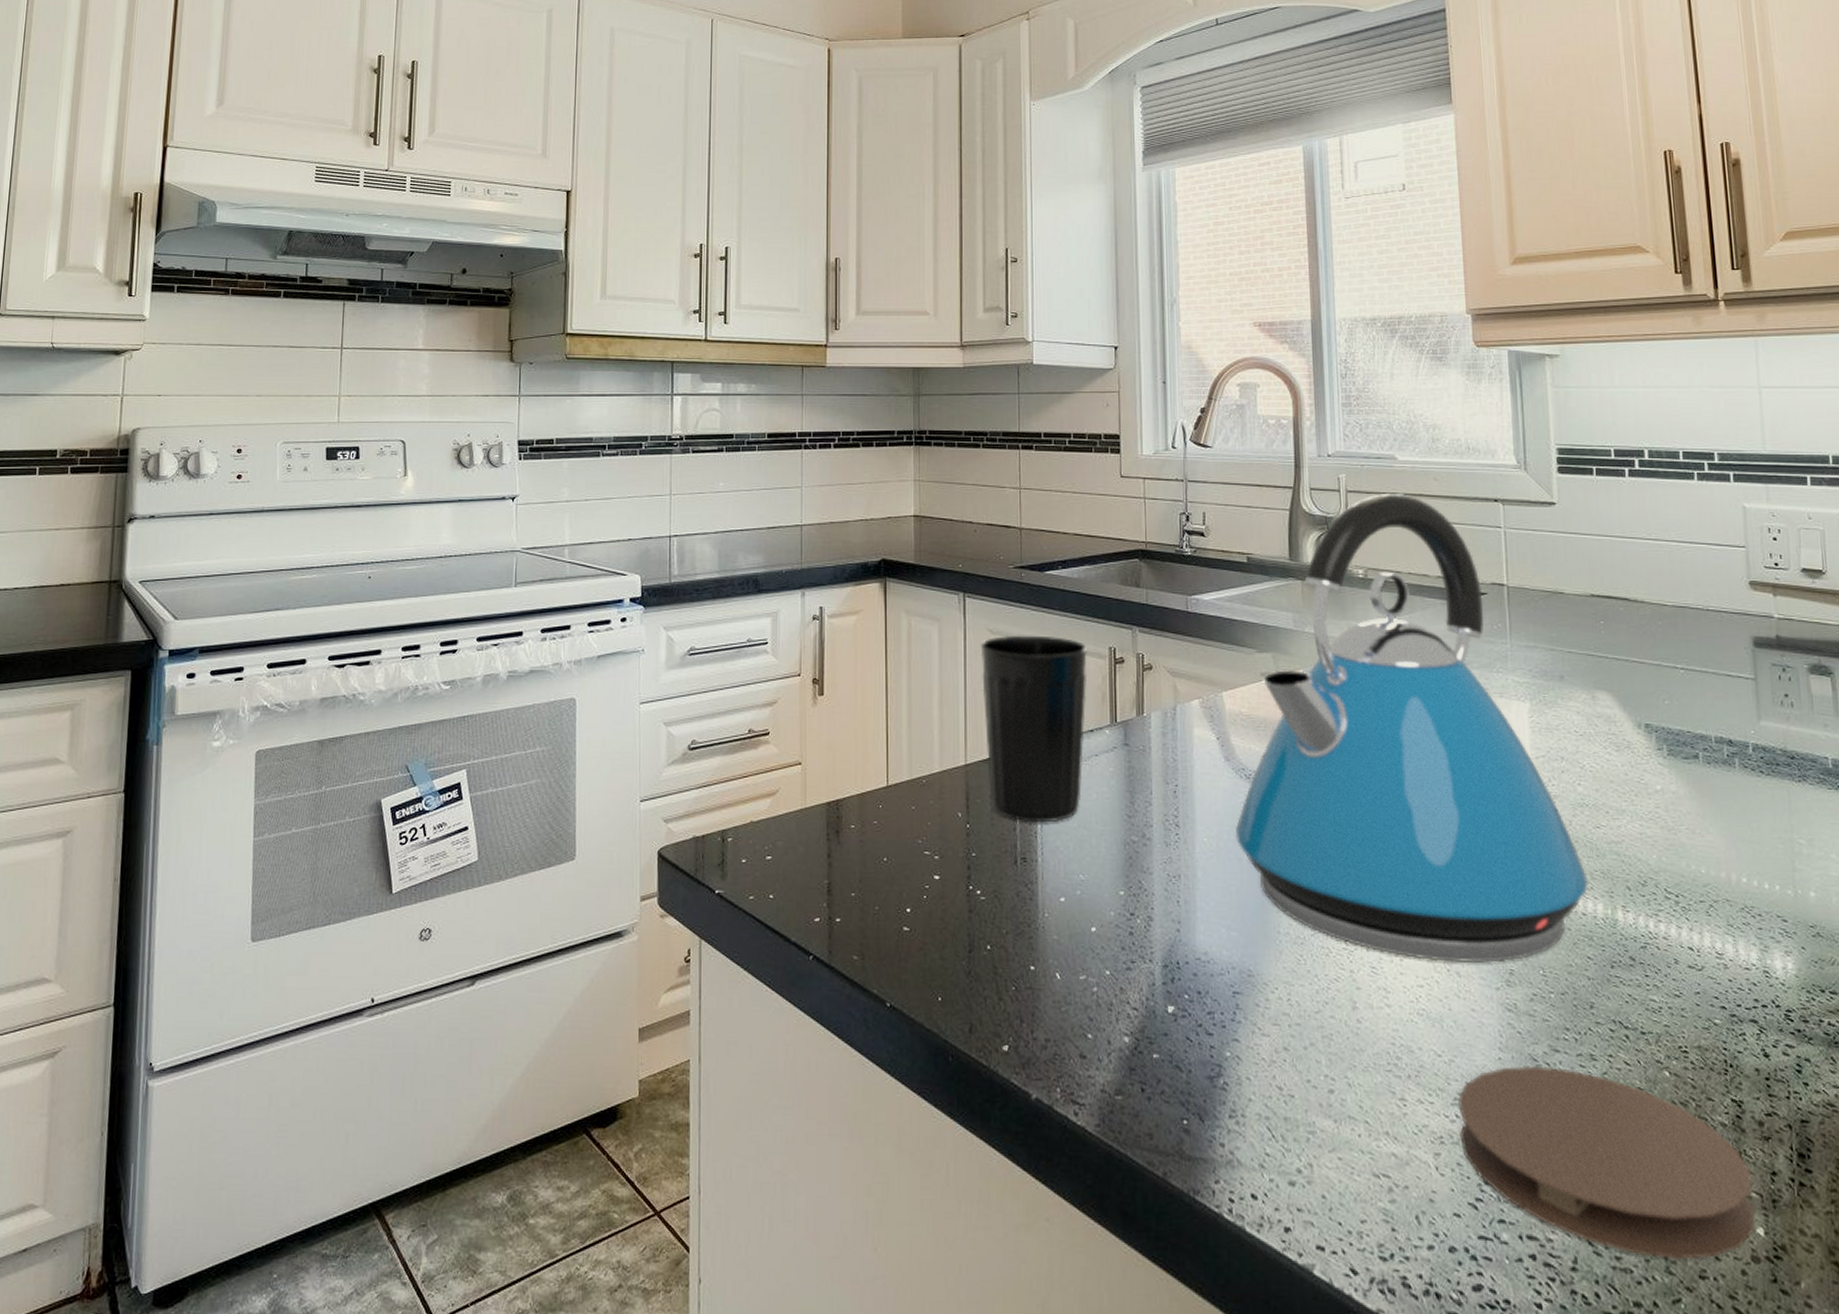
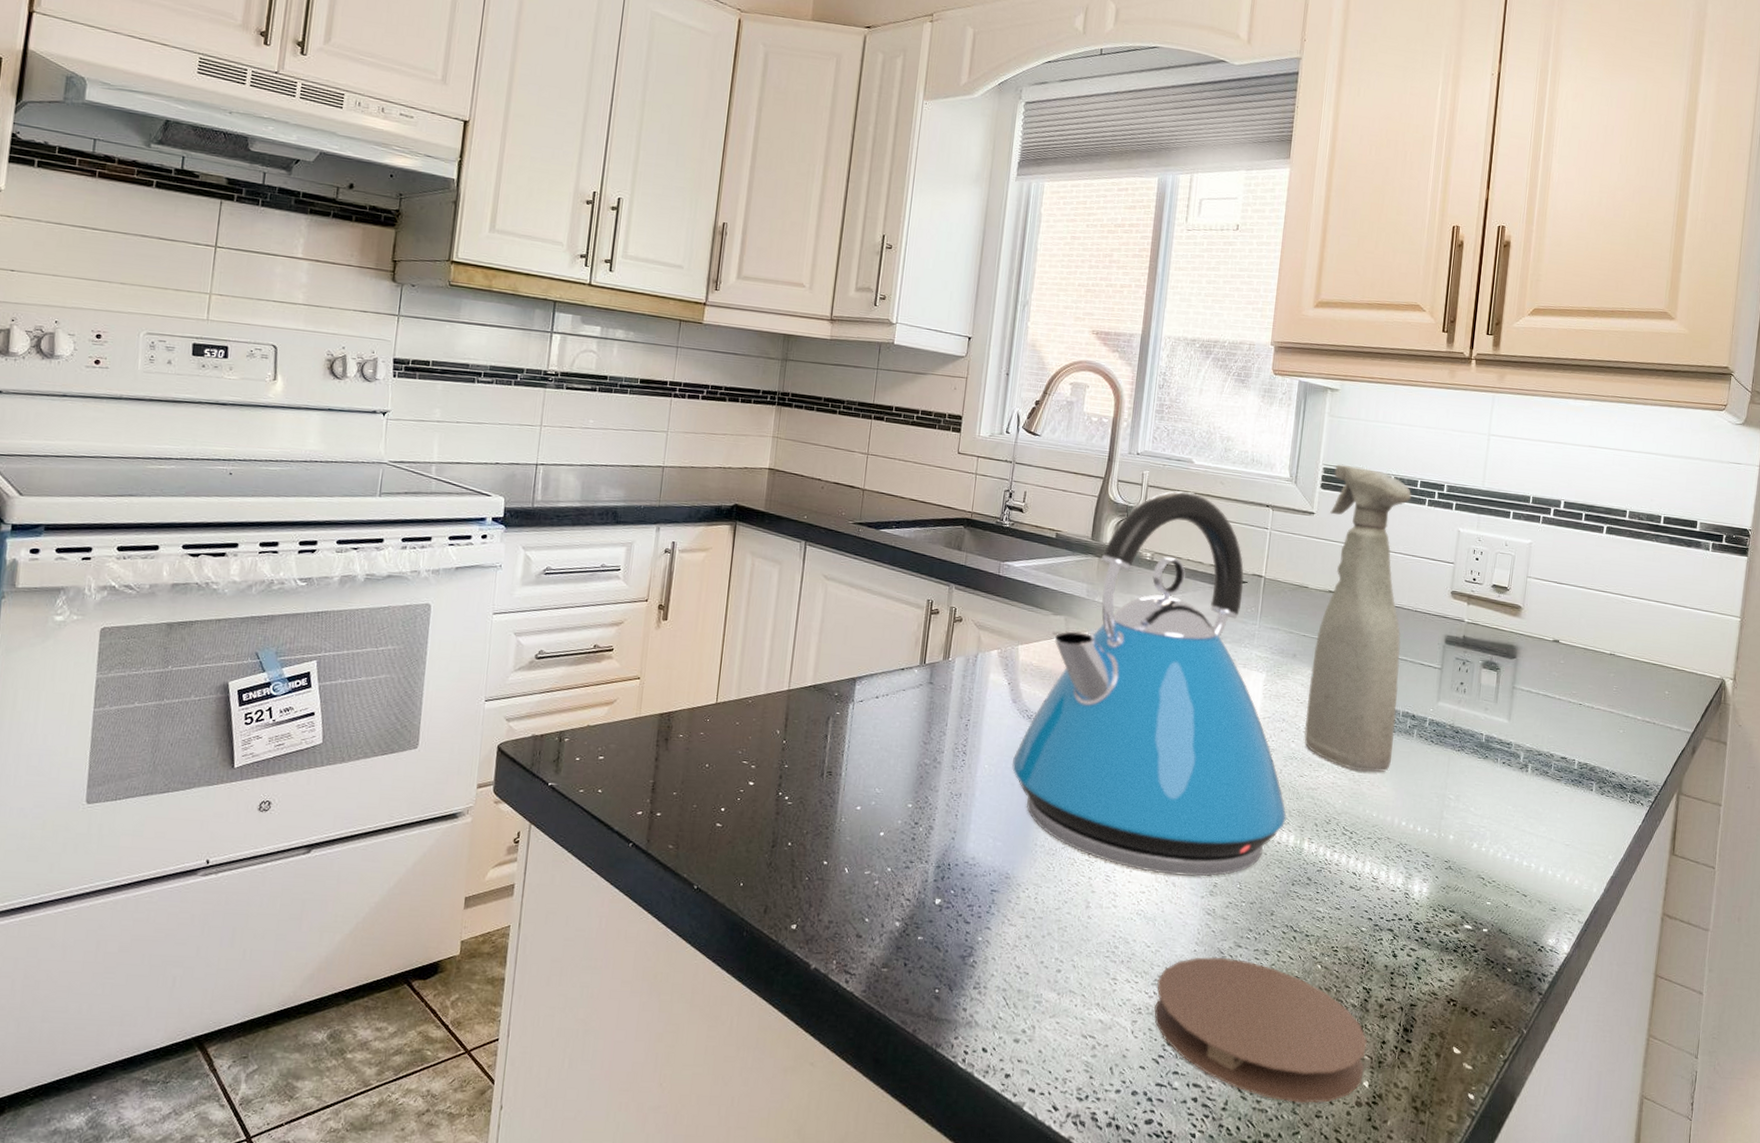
cup: present [980,635,1088,823] -> none [806,581,908,744]
spray bottle: none [1571,441,1712,816] -> present [1304,464,1412,772]

